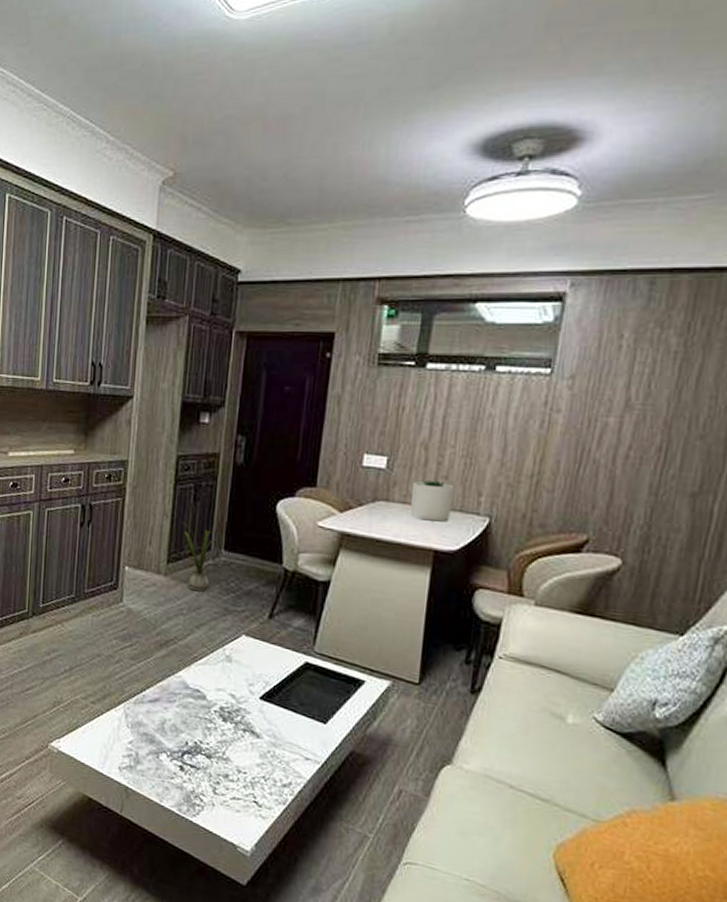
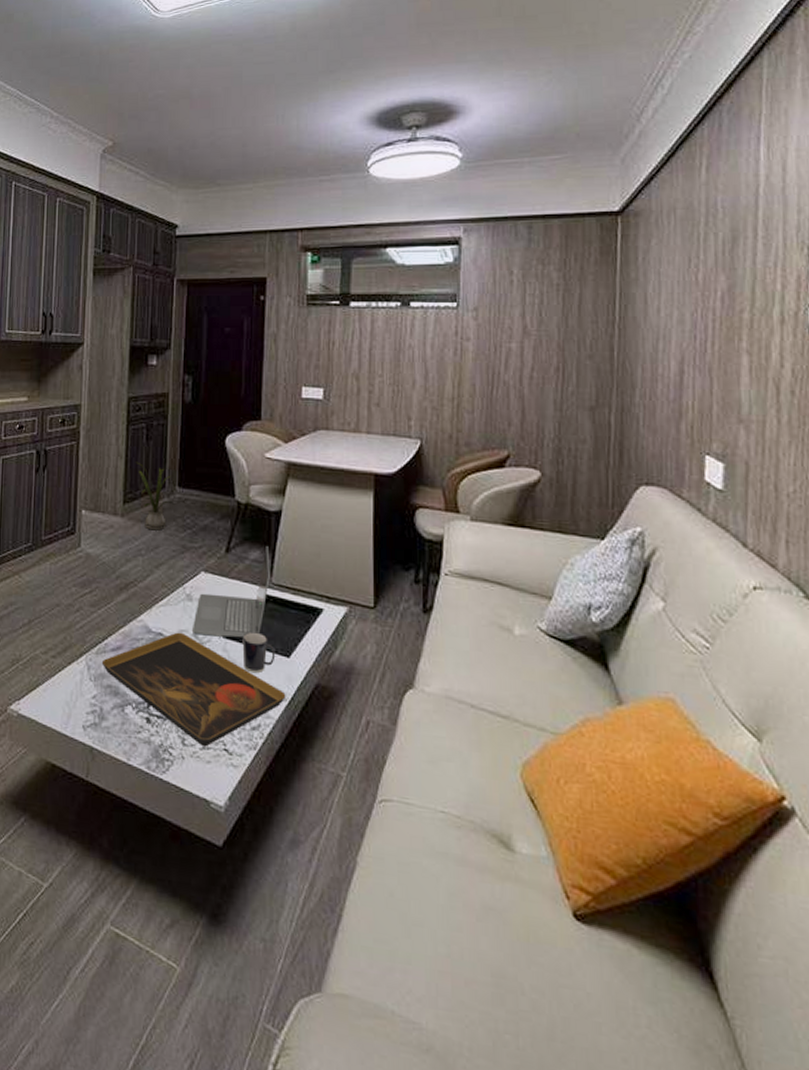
decorative tray: none [139,690,319,798] -> present [101,632,286,747]
laptop: none [230,615,314,702] -> present [193,546,270,638]
mug: none [278,696,312,736] -> present [242,631,276,674]
planter: present [410,479,455,522] -> none [348,407,387,446]

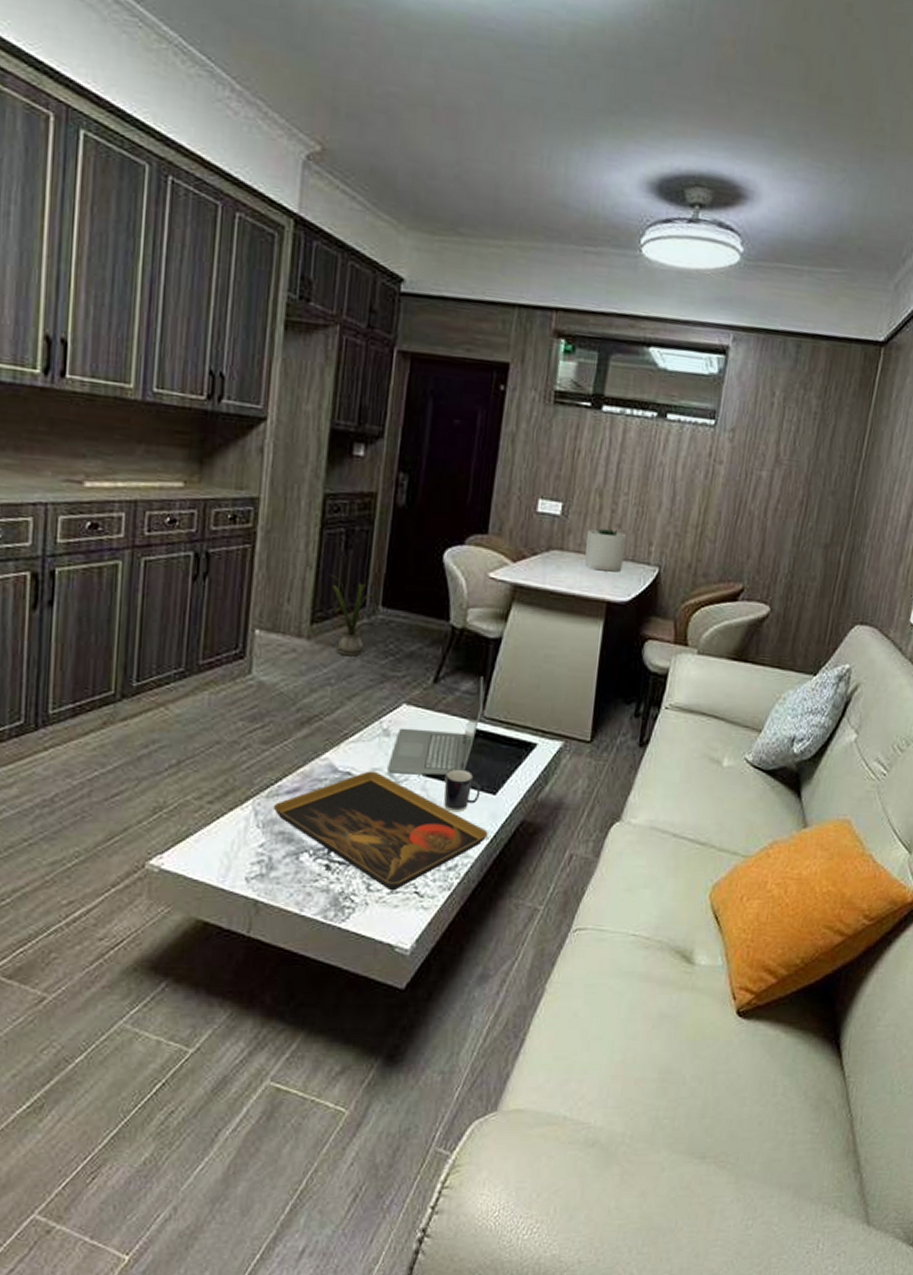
planter: none [348,407,387,446] -> present [584,528,627,572]

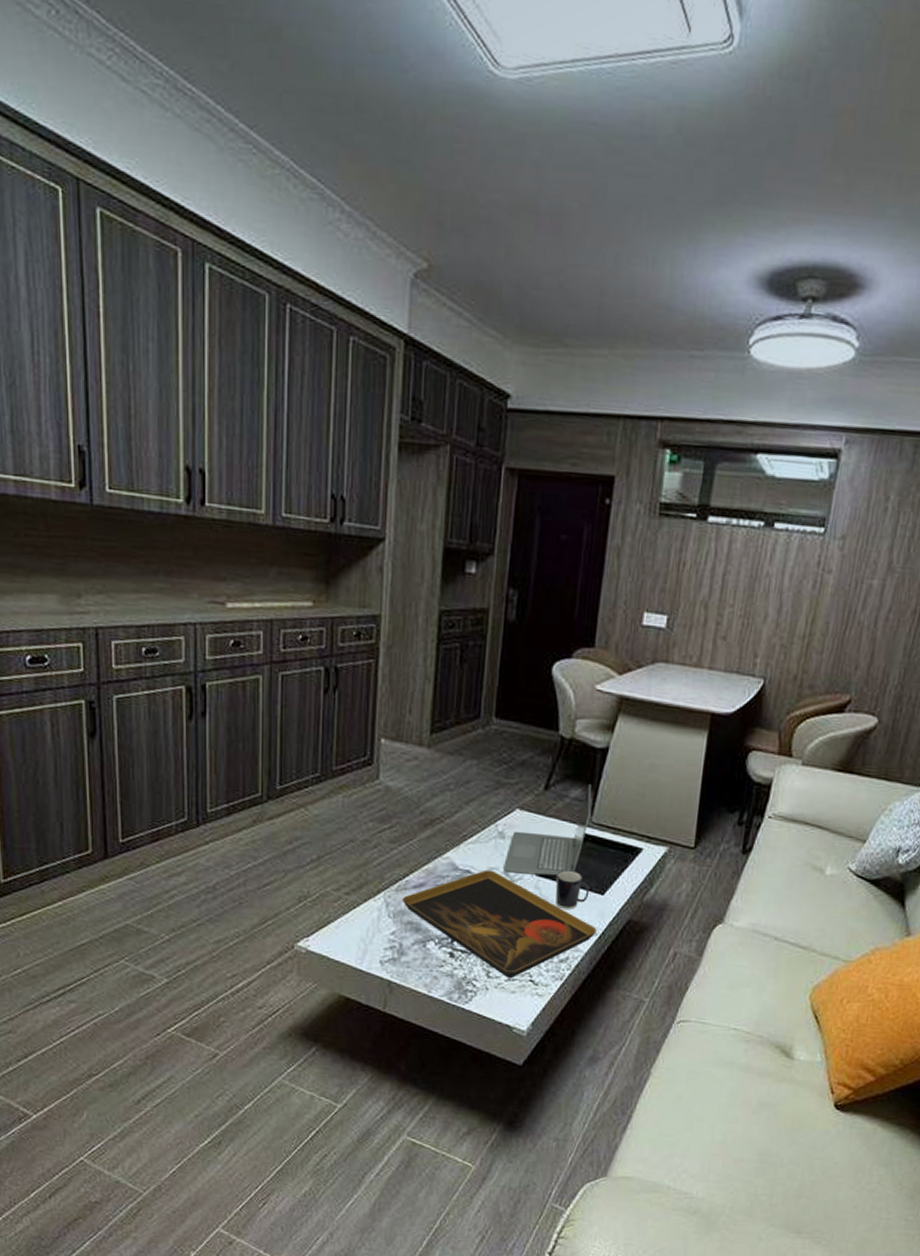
house plant: present [329,574,376,657] -> none [446,686,489,765]
planter: present [584,528,627,572] -> none [689,640,732,684]

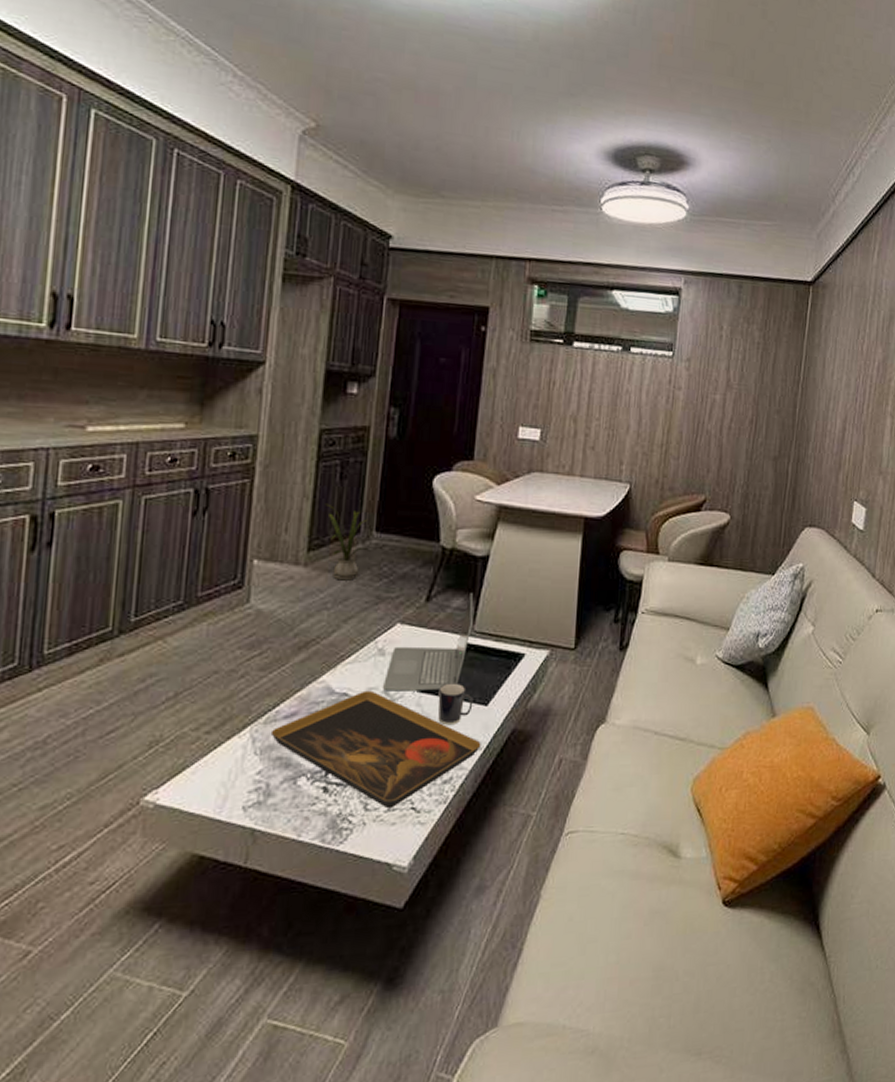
house plant: none [446,686,489,765] -> present [325,503,370,581]

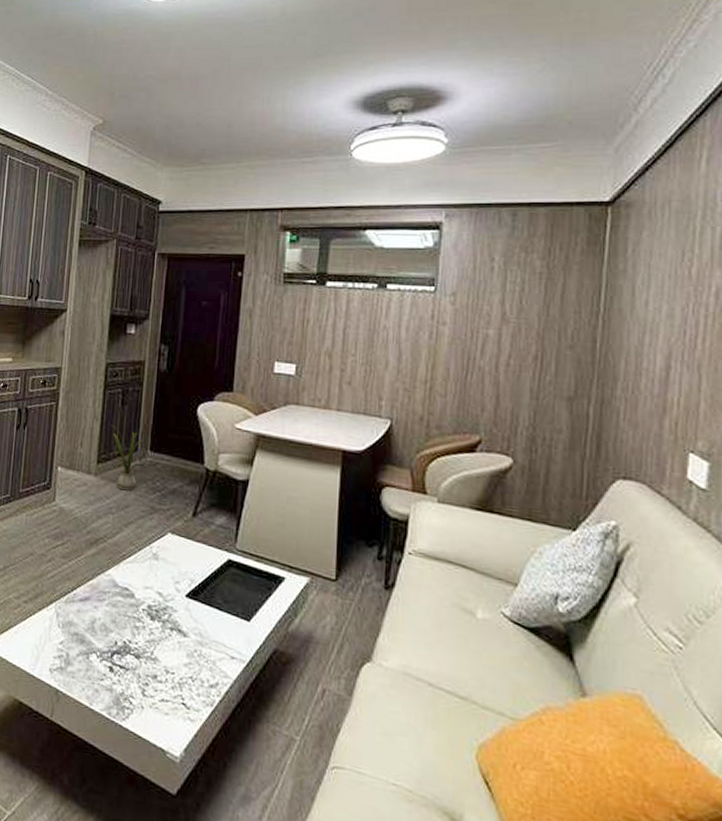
decorative tray: present [270,690,481,809] -> none [70,588,244,700]
laptop: present [383,593,473,691] -> none [157,513,235,600]
mug: present [437,683,473,726] -> none [204,593,236,634]

